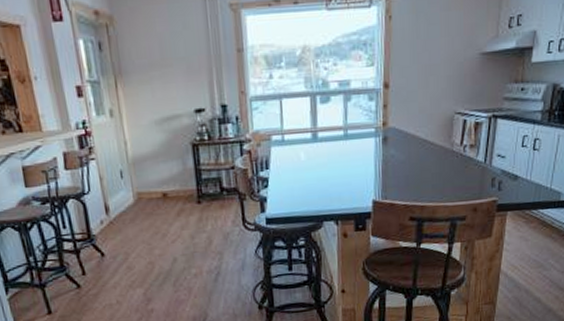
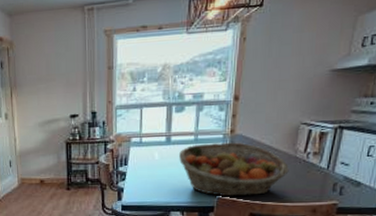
fruit basket: none [328,136,447,200] -> present [179,142,289,197]

